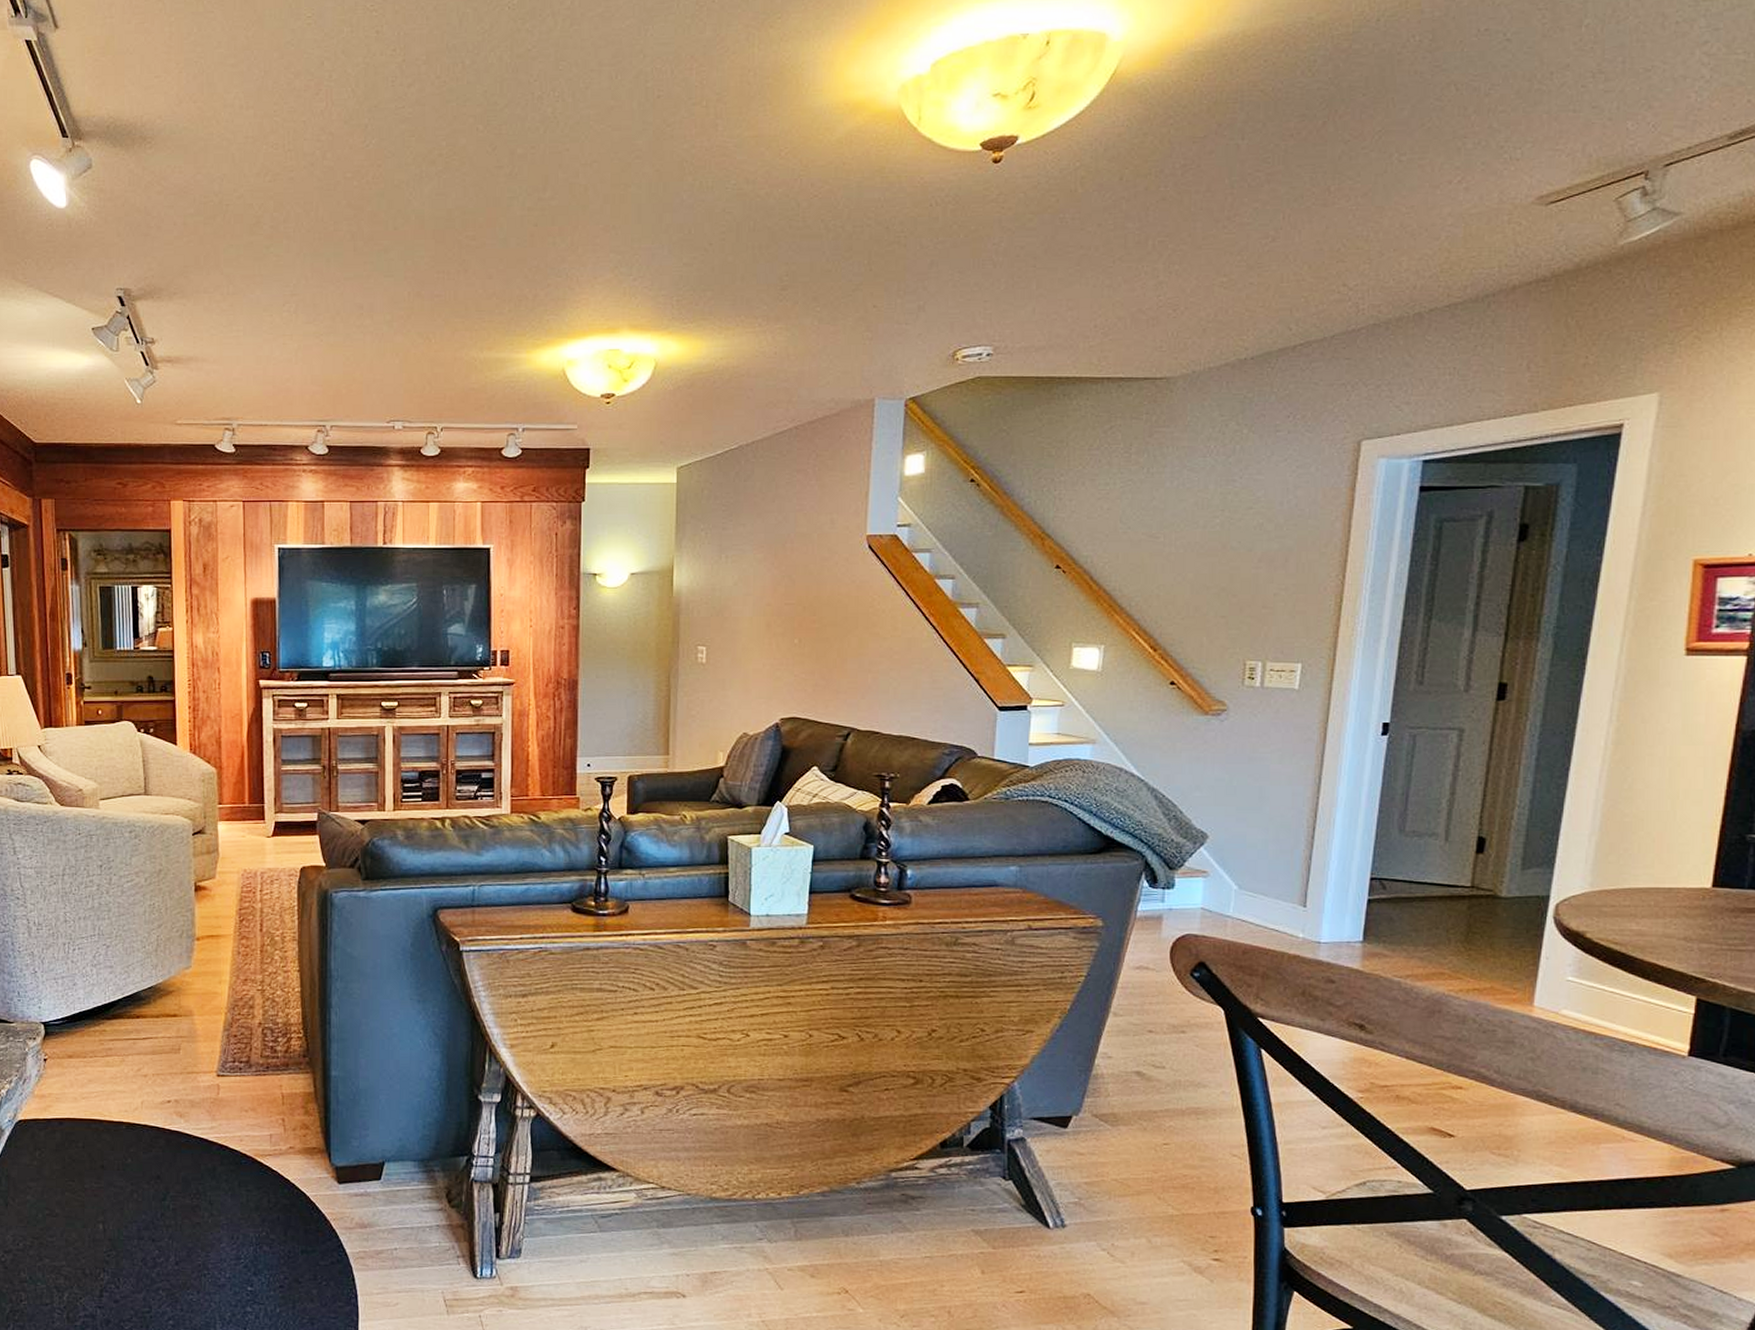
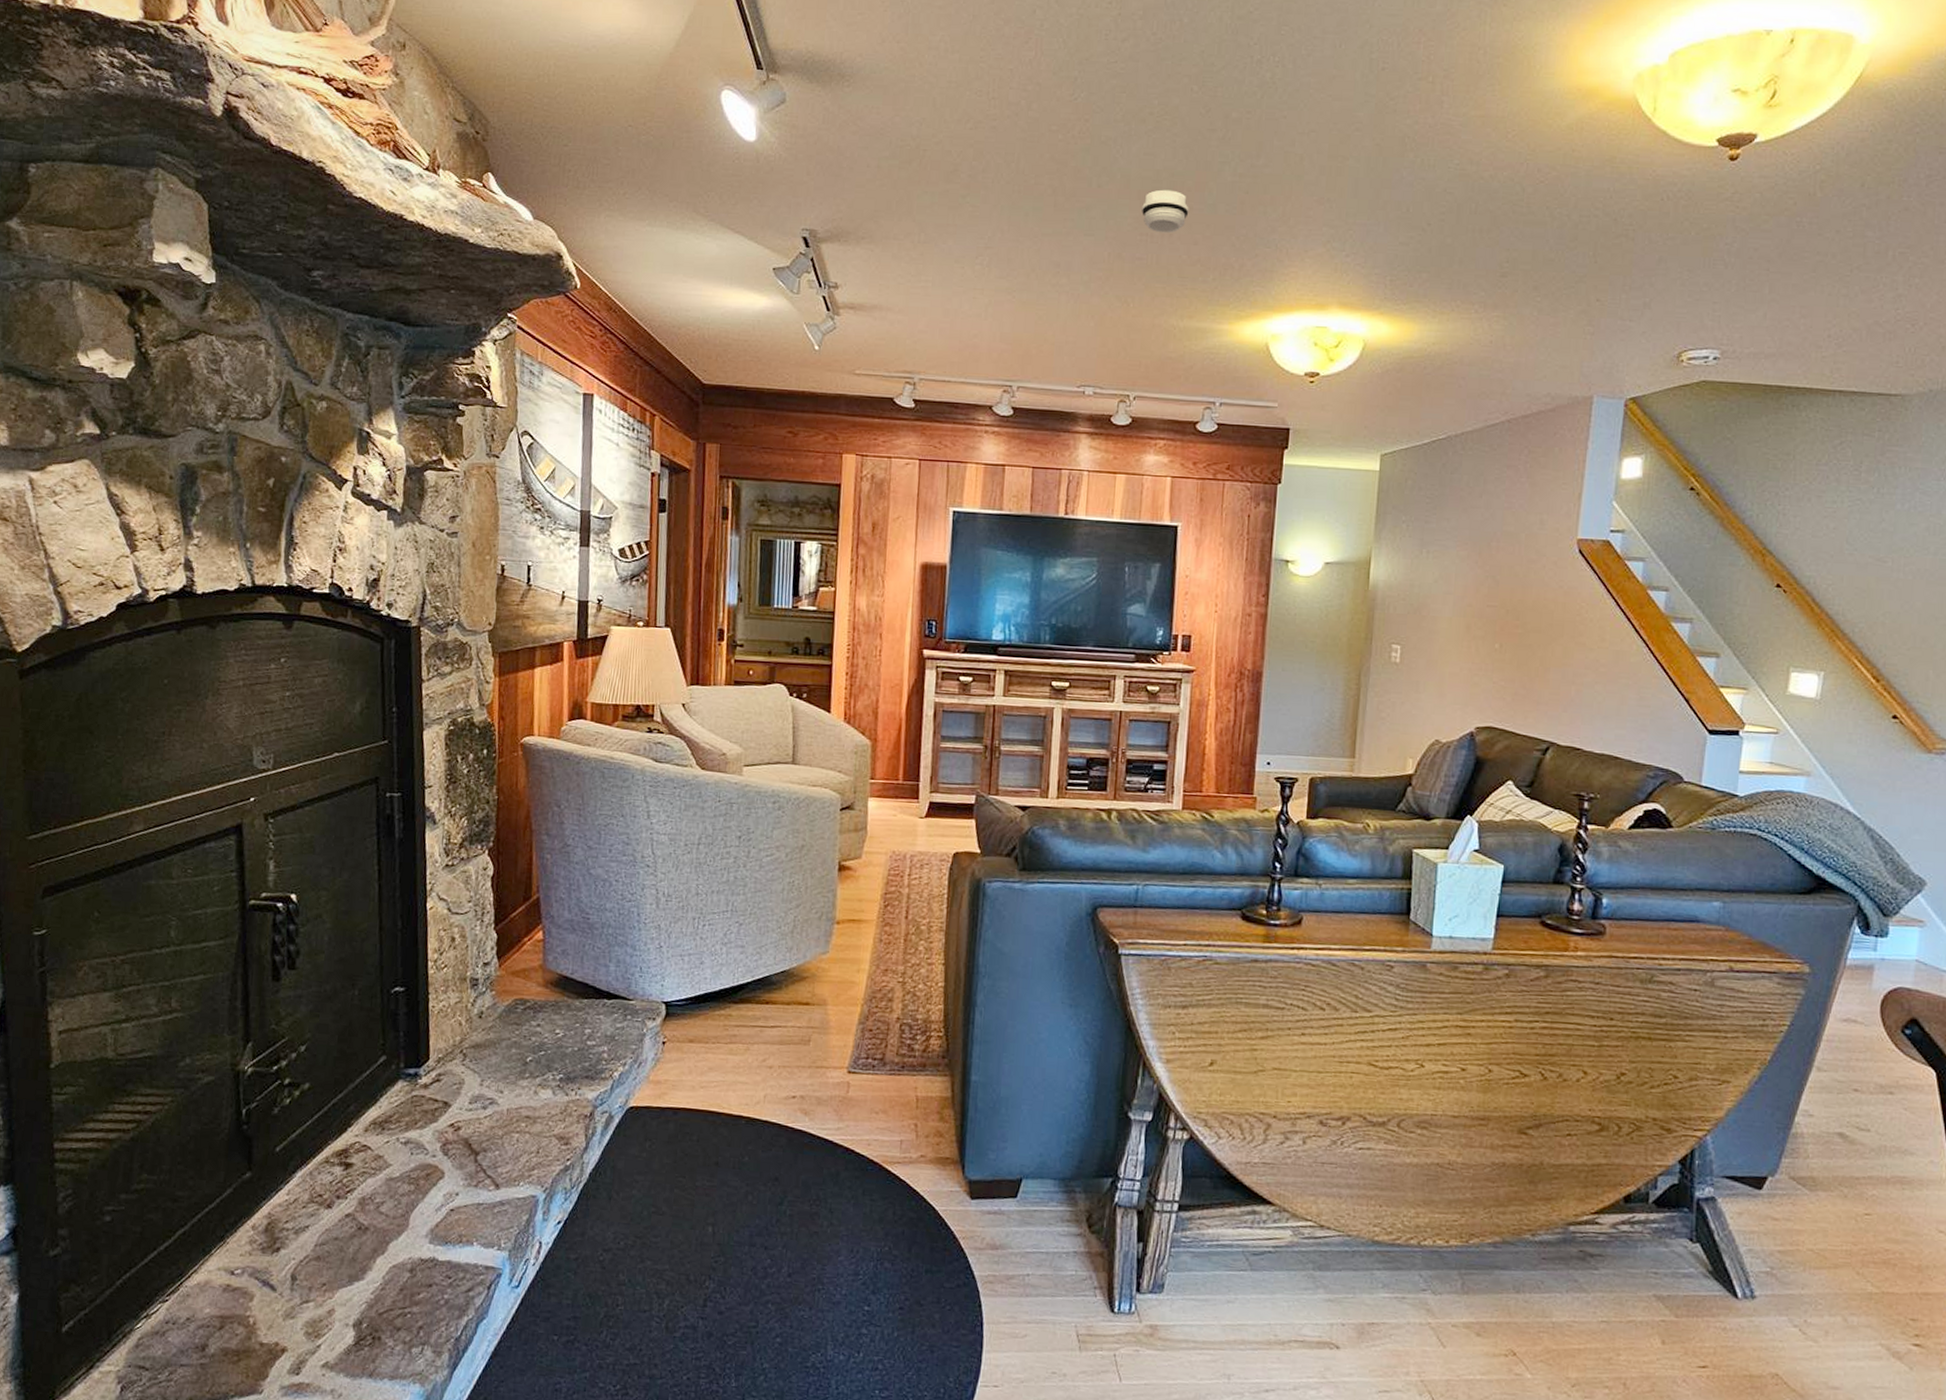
smoke detector: none [437,227,482,270] -> present [1142,189,1189,233]

